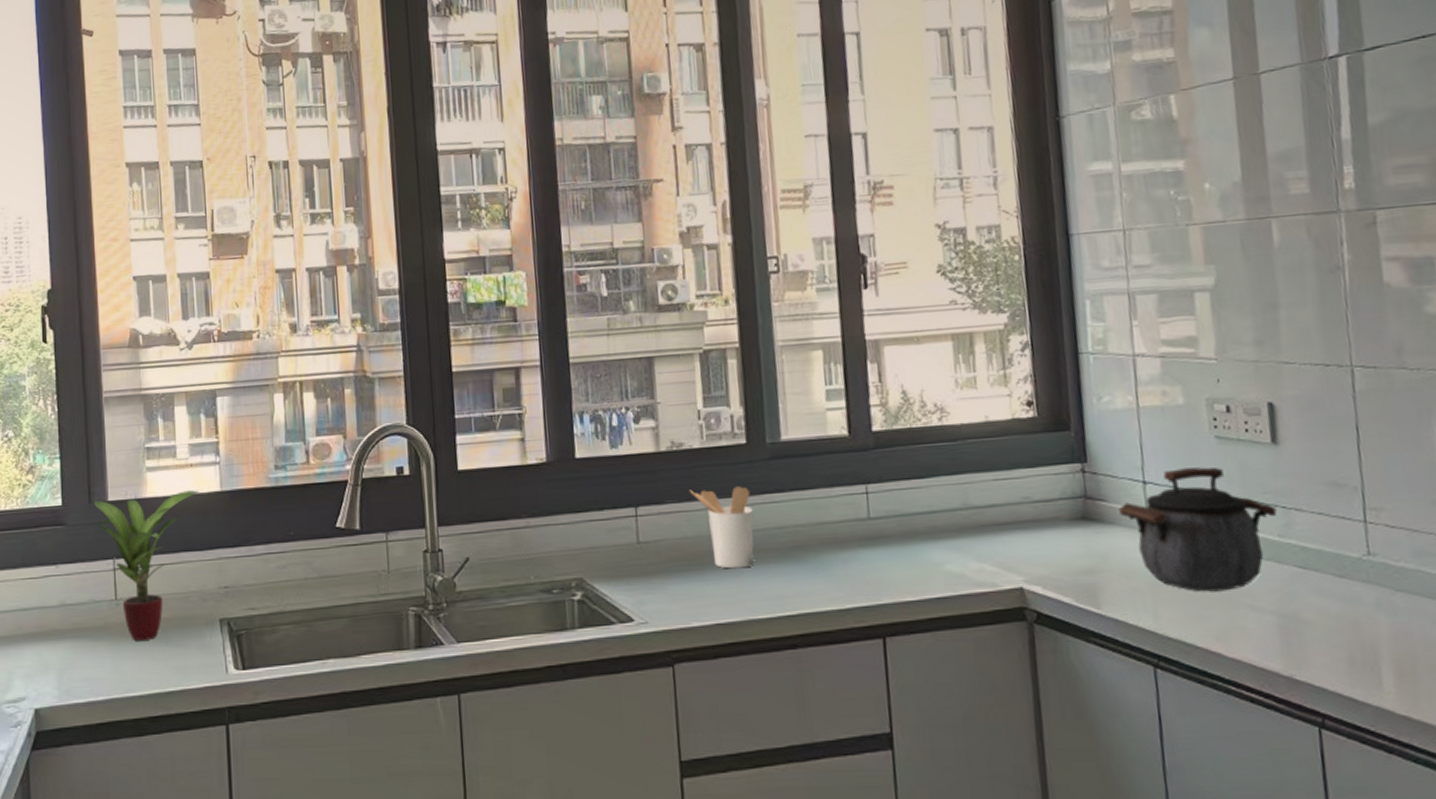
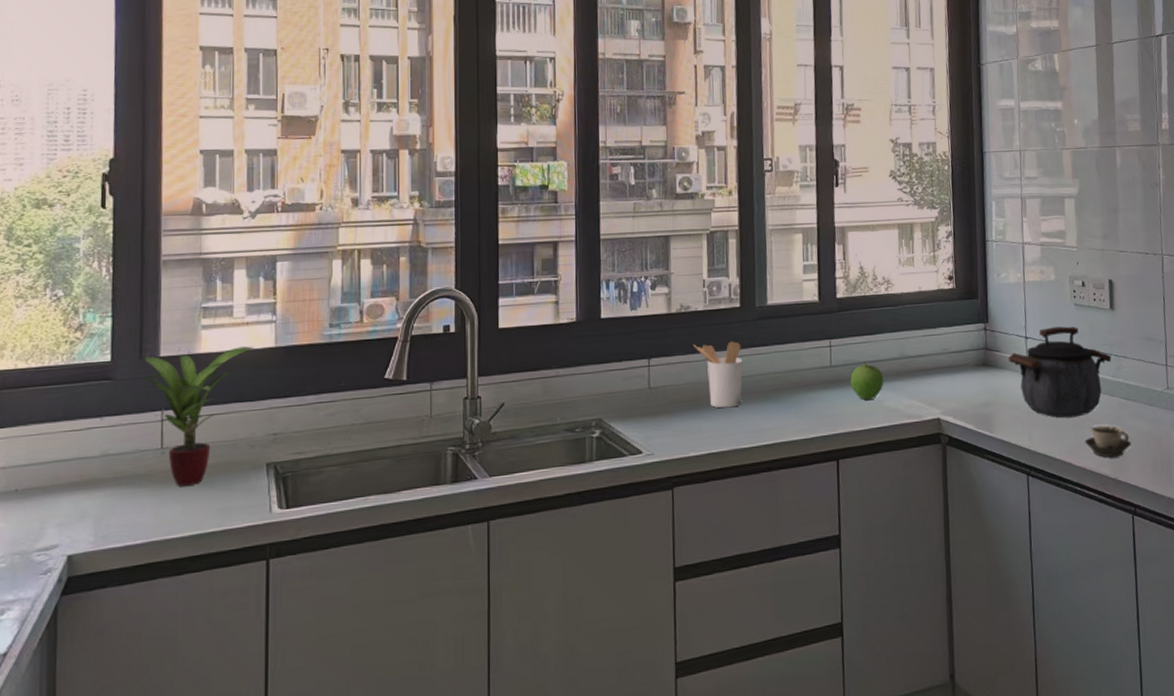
fruit: none [896,512,942,562] -> present [850,361,884,400]
cup: none [1240,603,1314,648] -> present [1085,425,1132,458]

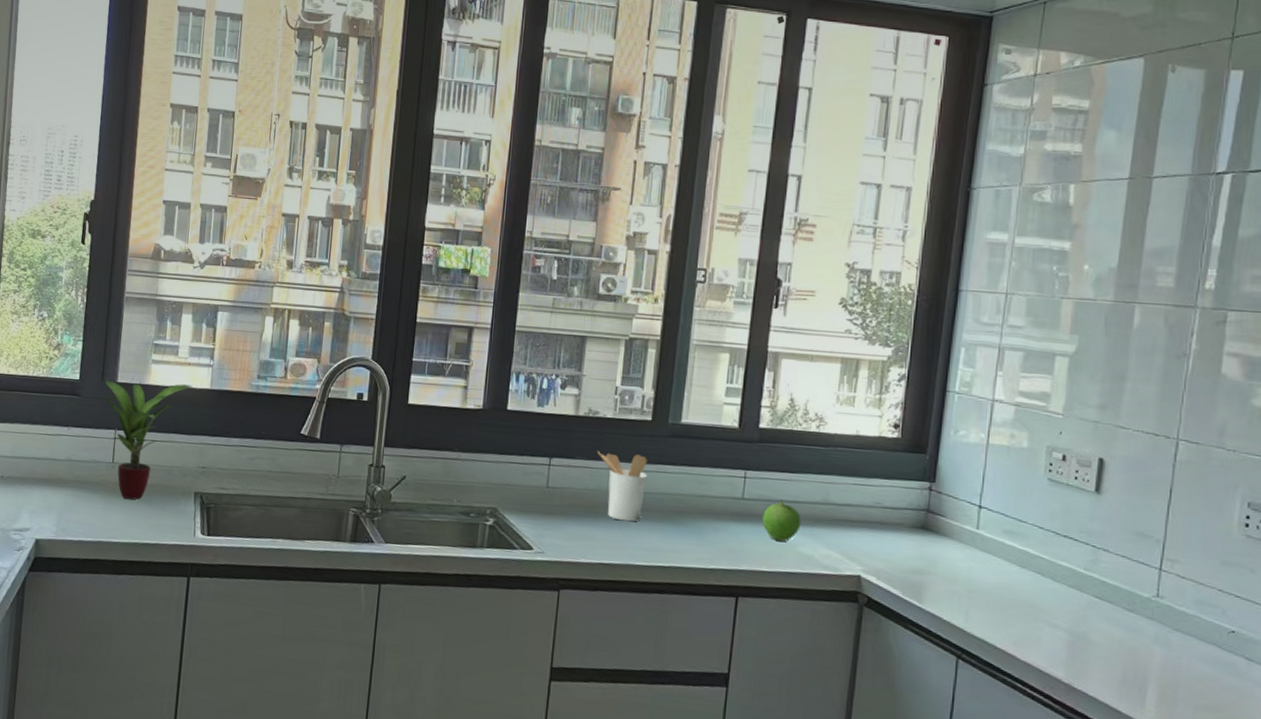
kettle: present [1008,326,1112,419] -> none [954,500,1088,607]
cup: present [1085,425,1132,458] -> none [1036,620,1097,661]

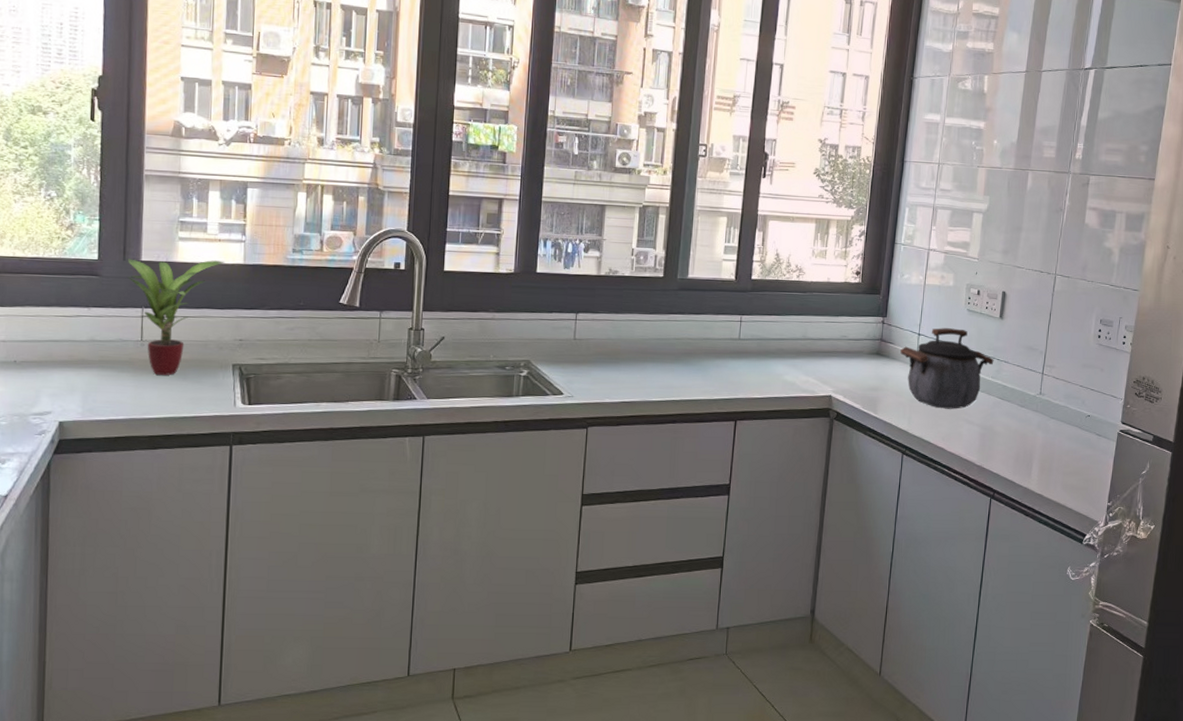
utensil holder: present [597,451,648,522] -> none [617,305,661,365]
fruit: present [762,499,801,542] -> none [755,338,786,372]
kettle: none [954,500,1088,607] -> present [900,328,994,409]

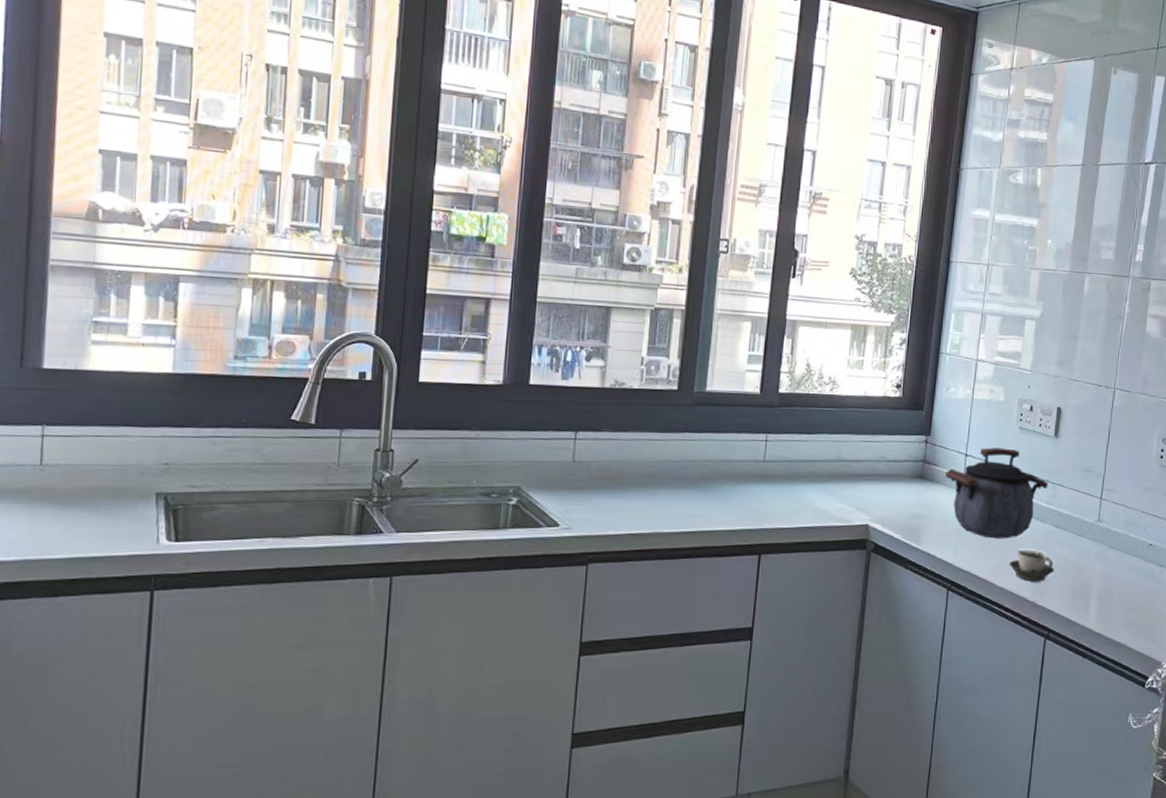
potted plant: present [127,258,226,375] -> none [25,366,150,507]
cup: none [958,419,1000,448] -> present [1009,549,1055,582]

